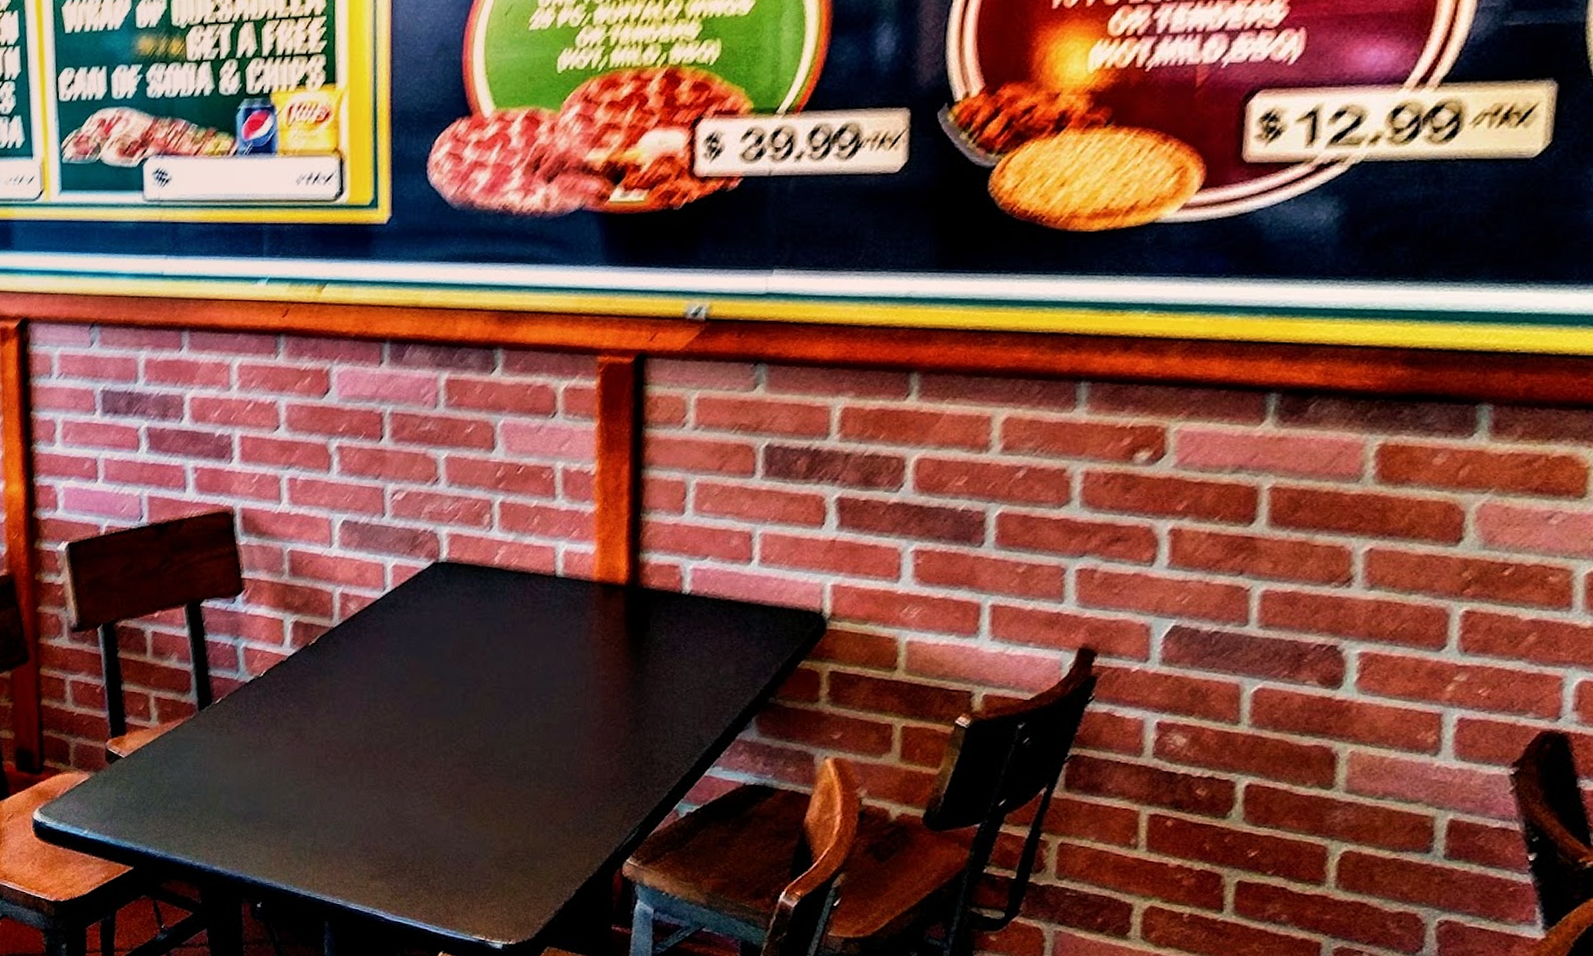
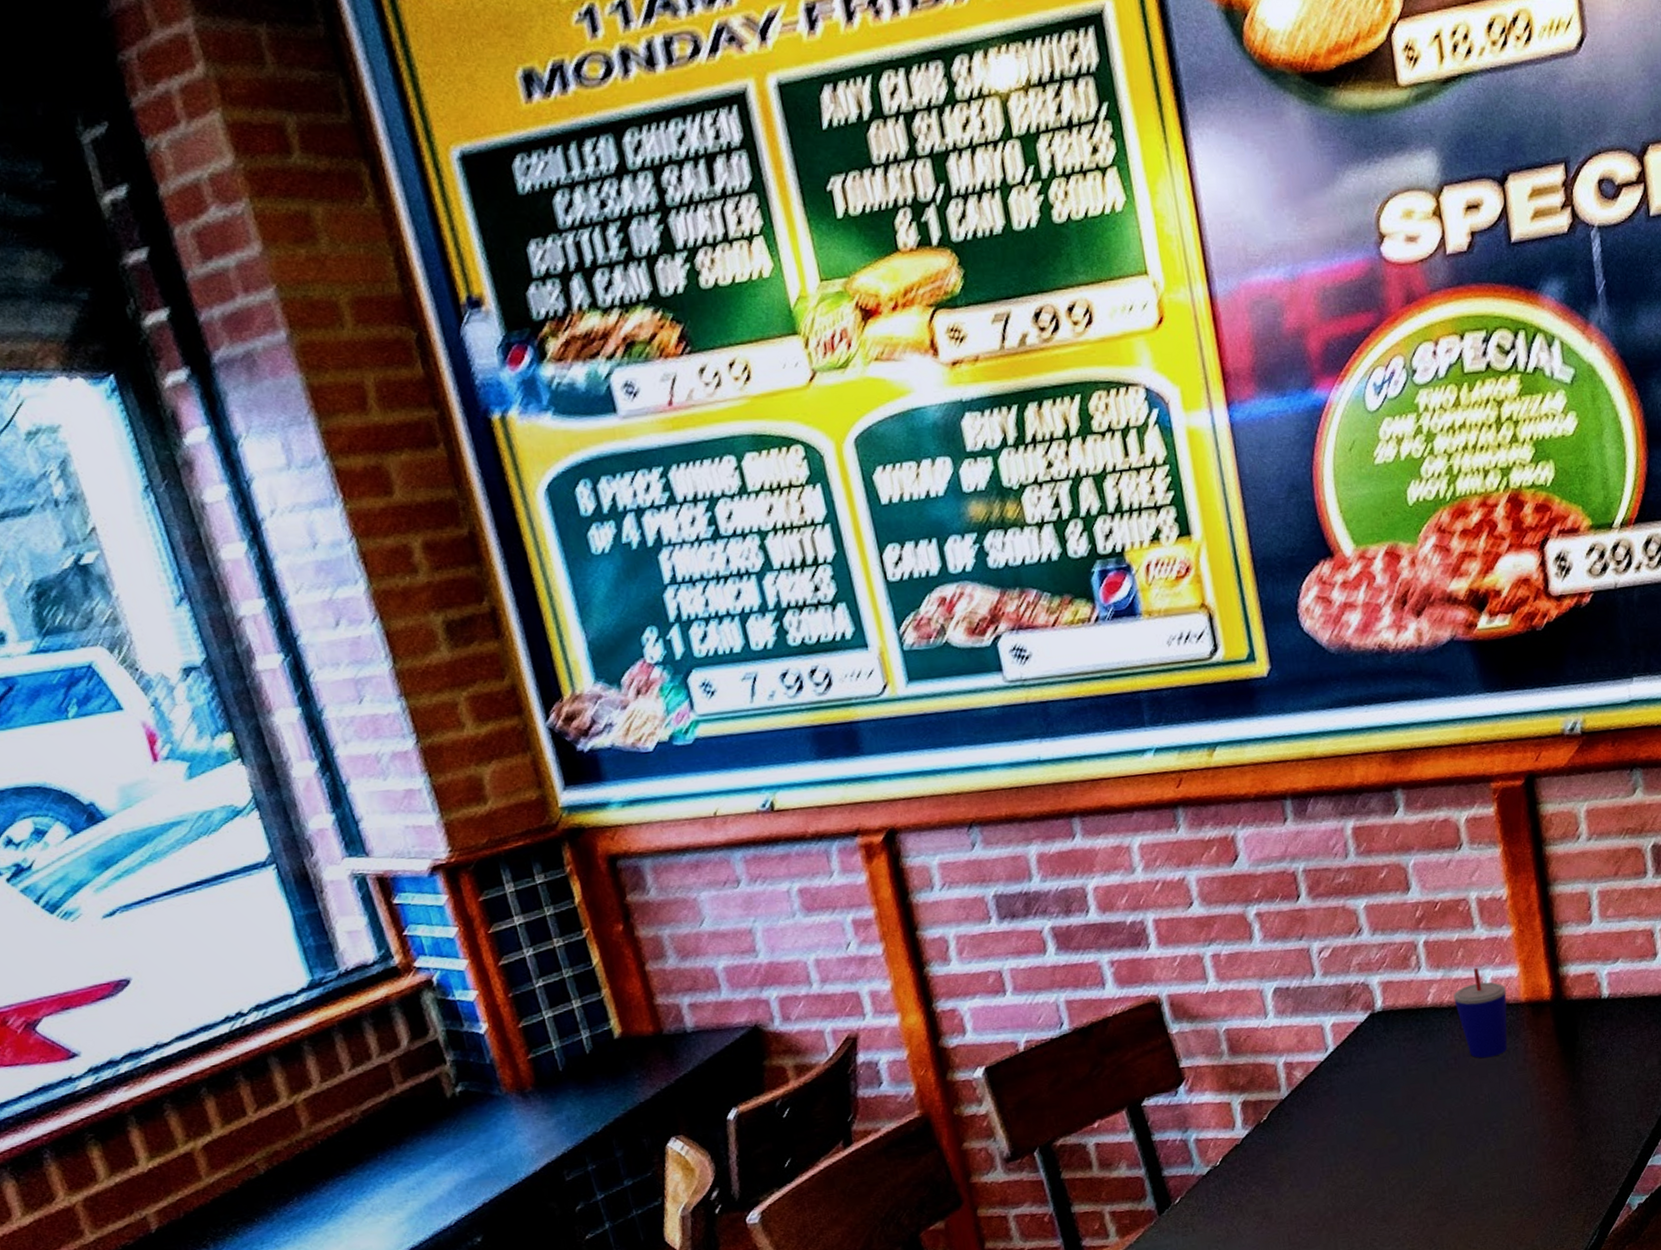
beverage cup: none [522,537,579,630] -> present [1453,967,1508,1058]

